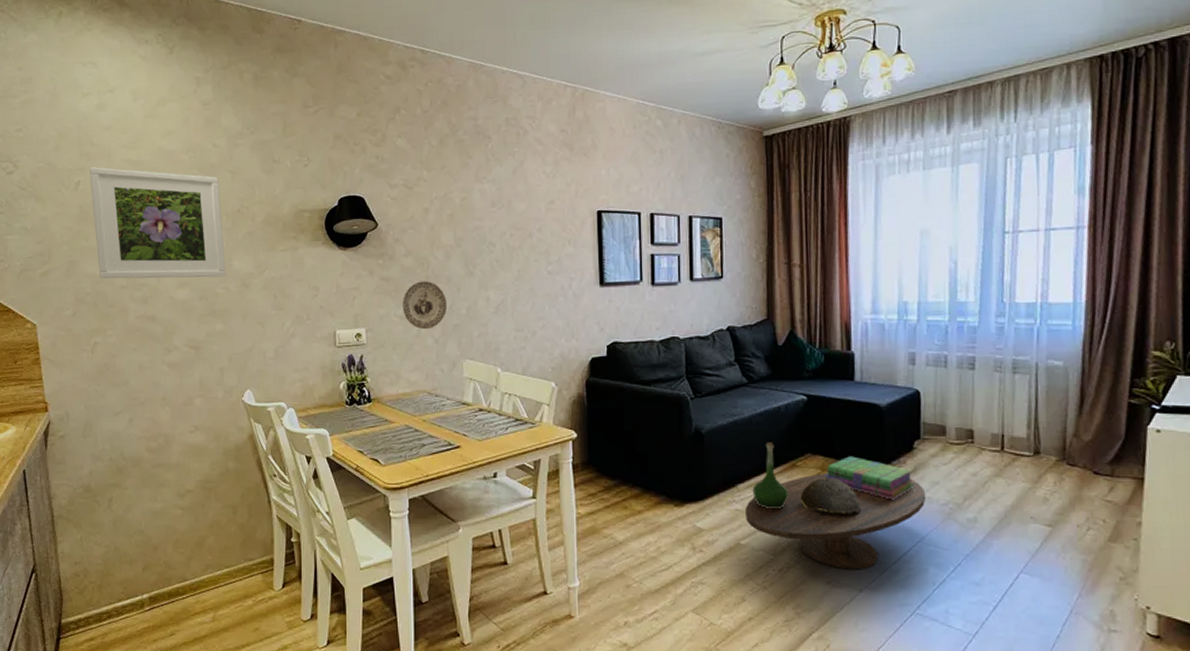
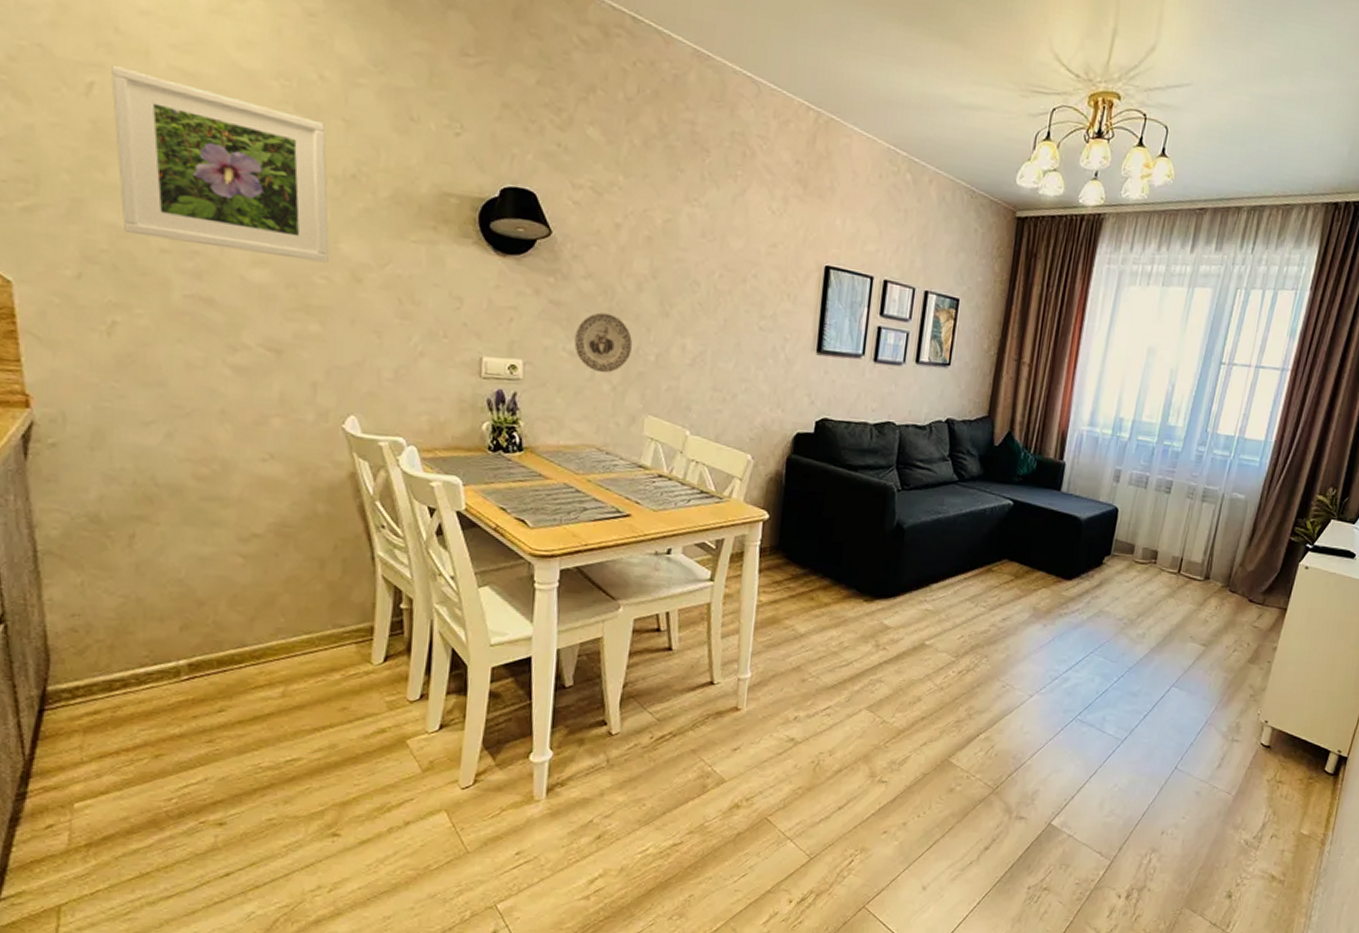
coffee table: present [745,474,926,570] -> none [934,580,1106,676]
vase: present [752,442,789,510] -> none [944,544,981,613]
decorative bowl: present [800,478,862,514] -> none [989,585,1046,622]
stack of books: present [824,456,915,500] -> none [1016,565,1098,612]

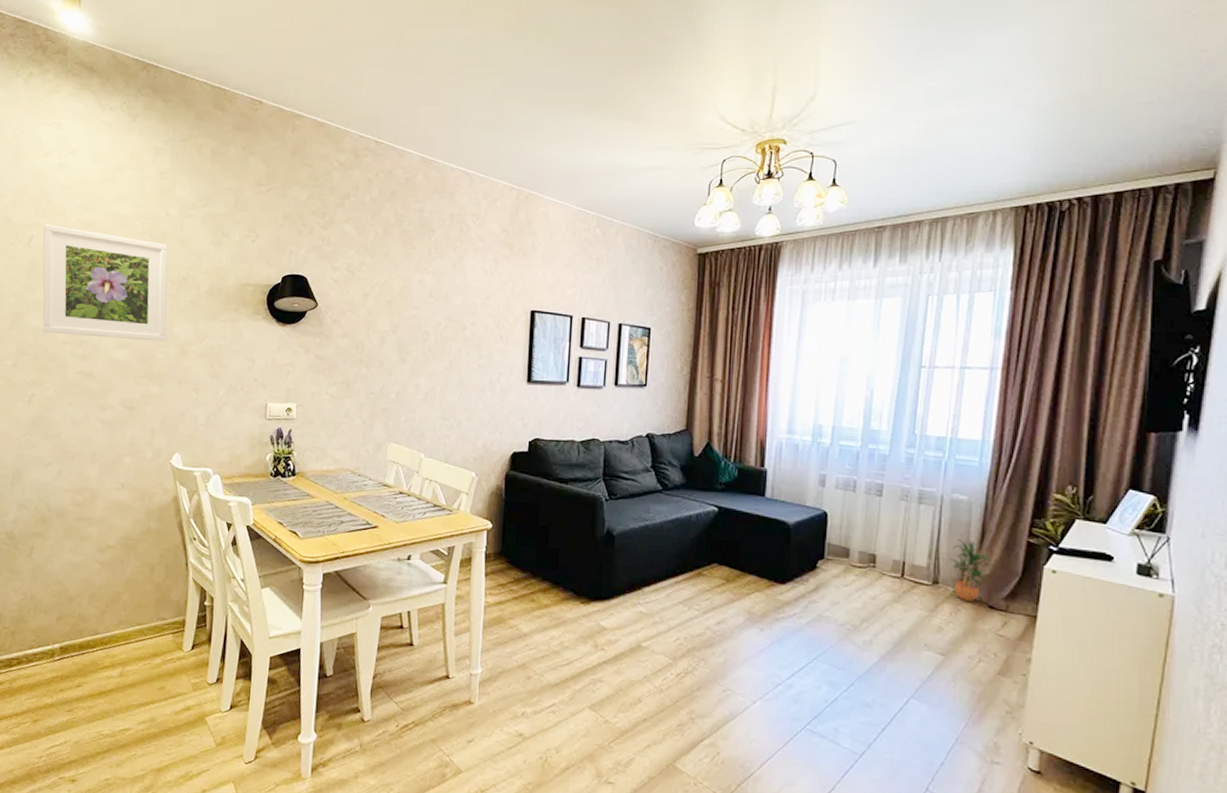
decorative plate: present [574,312,633,373] -> none [334,363,378,411]
potted plant: none [1222,536,1260,596] -> present [950,538,996,601]

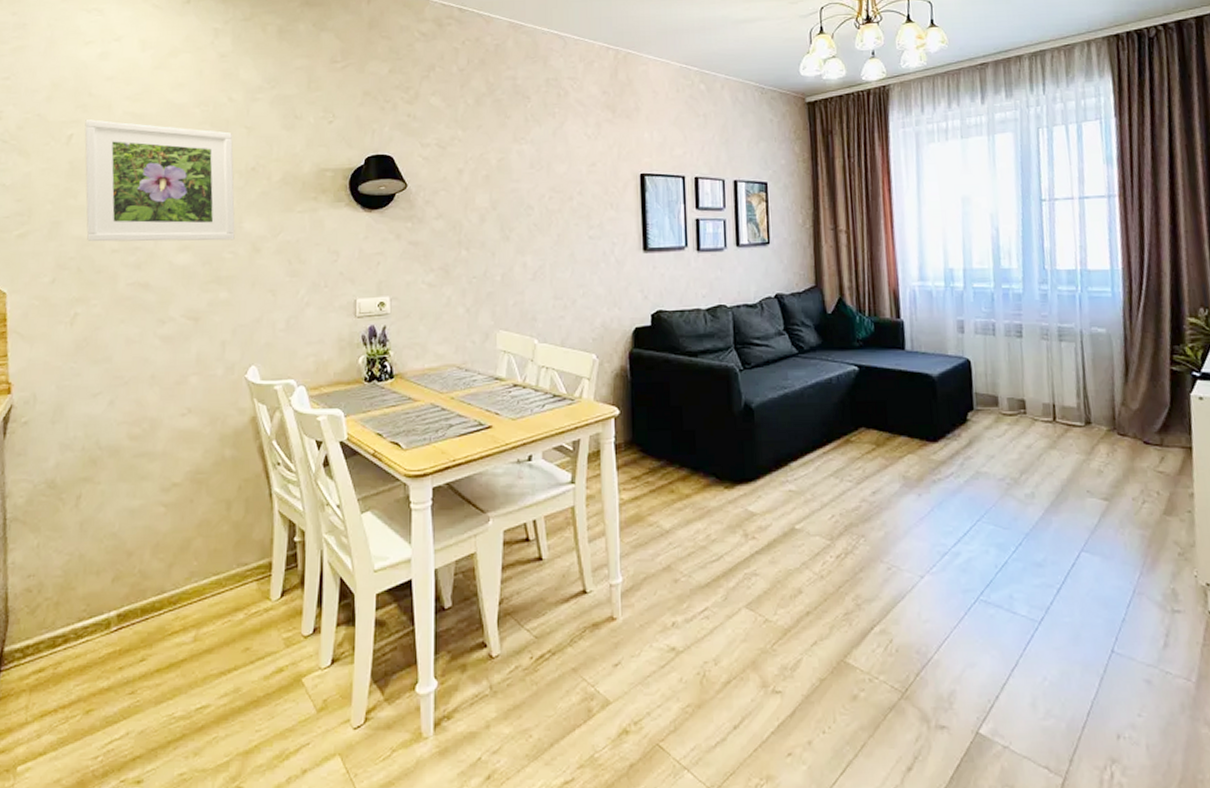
potted plant: present [950,538,996,601] -> none [1098,373,1144,439]

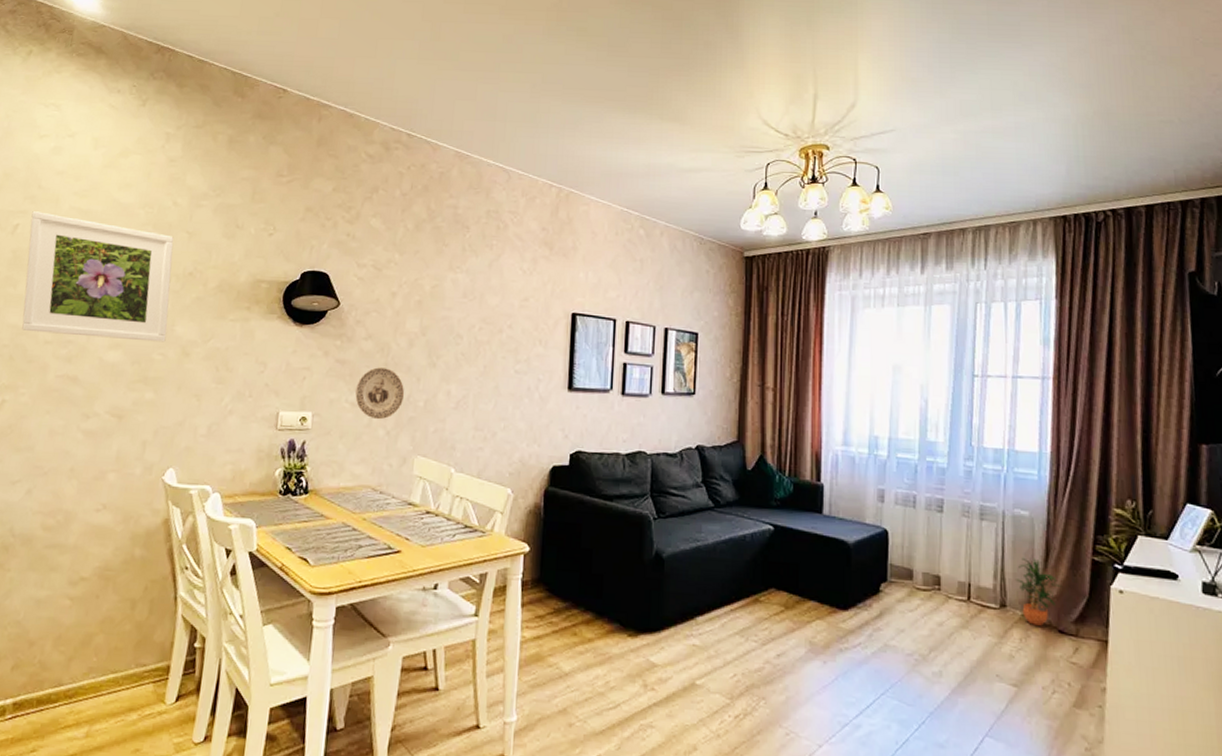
decorative plate: none [432,245,481,298] -> present [355,367,405,420]
potted plant: none [1098,373,1144,439] -> present [1016,557,1062,626]

